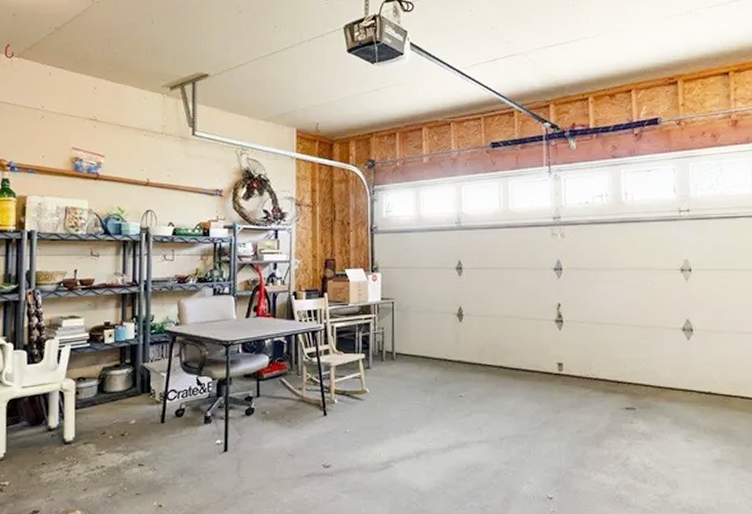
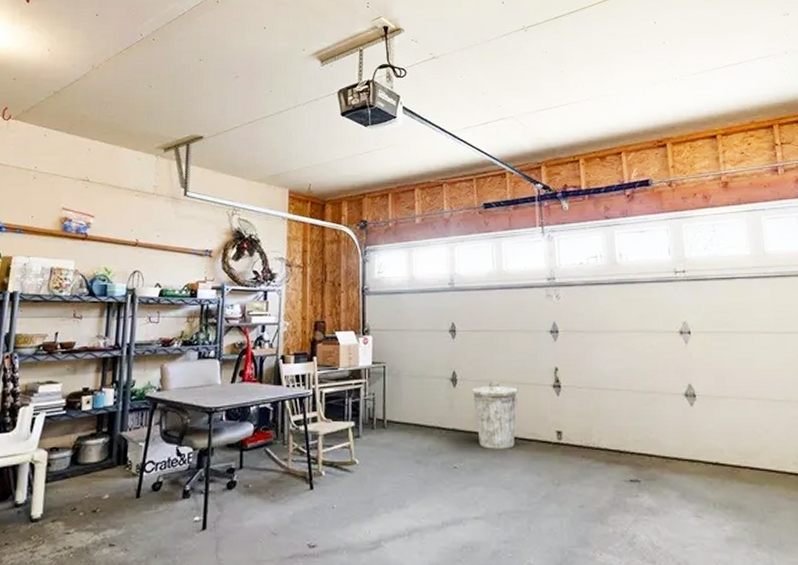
trash can: none [477,316,522,379] -> present [472,381,518,449]

